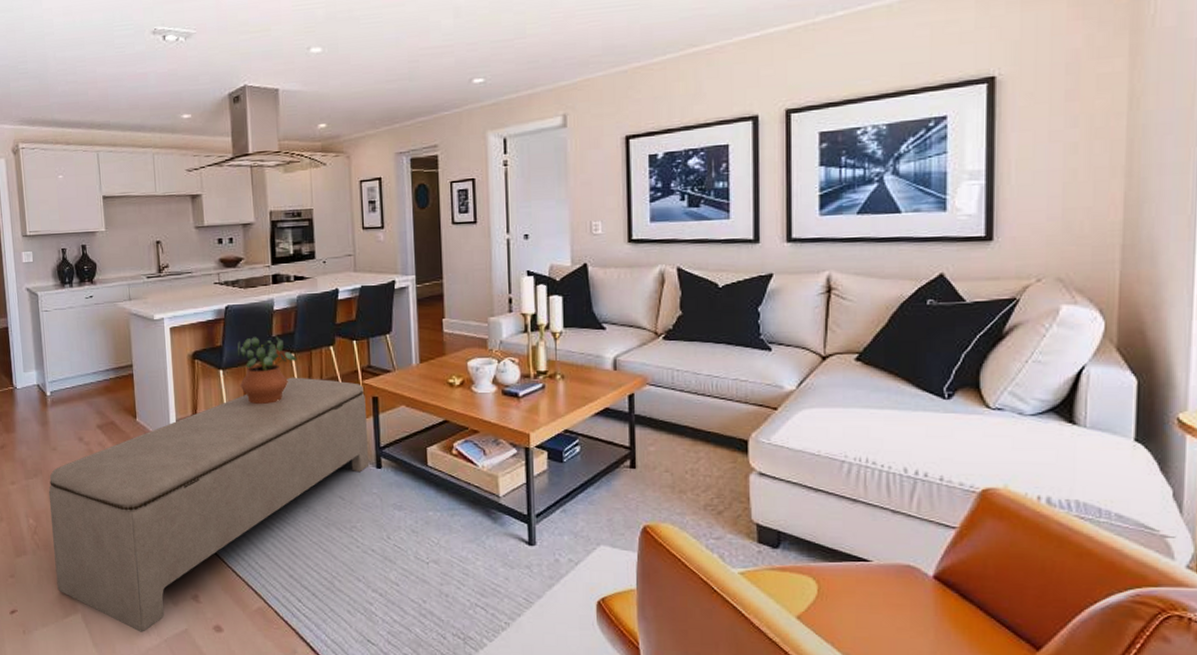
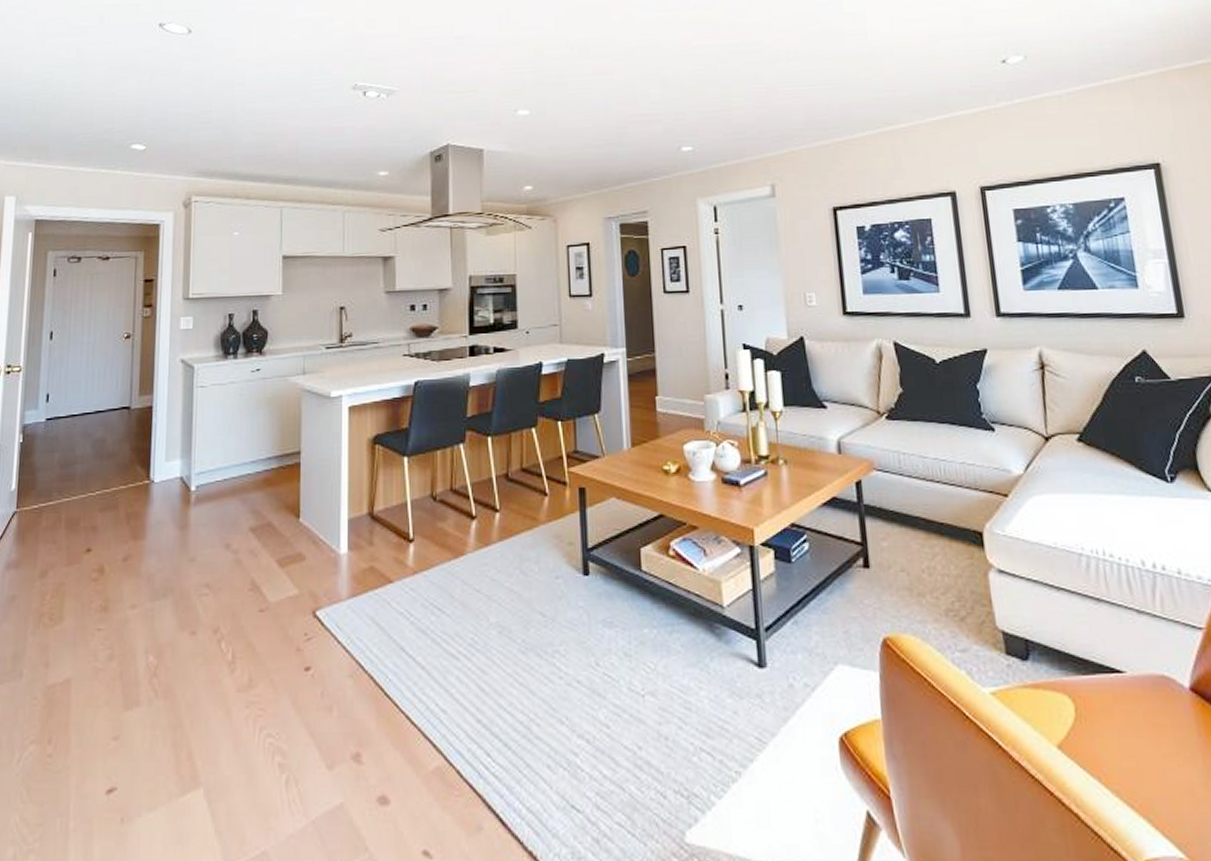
bench: present [48,377,370,632] -> none [175,464,575,811]
potted plant: present [237,336,297,404] -> none [425,416,495,498]

